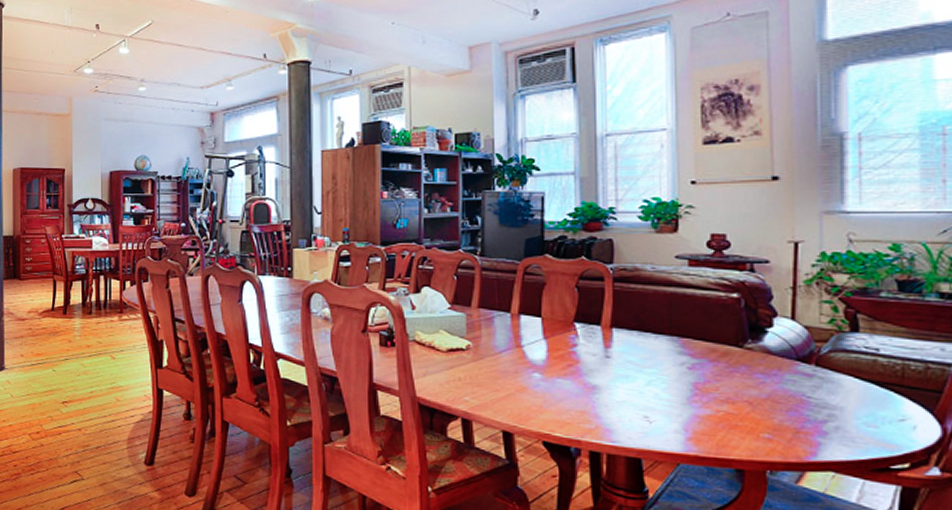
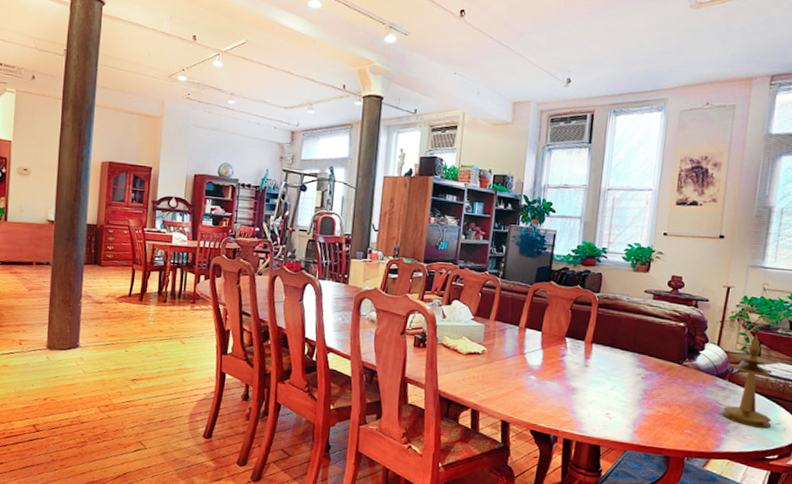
candlestick: none [811,301,893,427] -> present [722,334,779,428]

